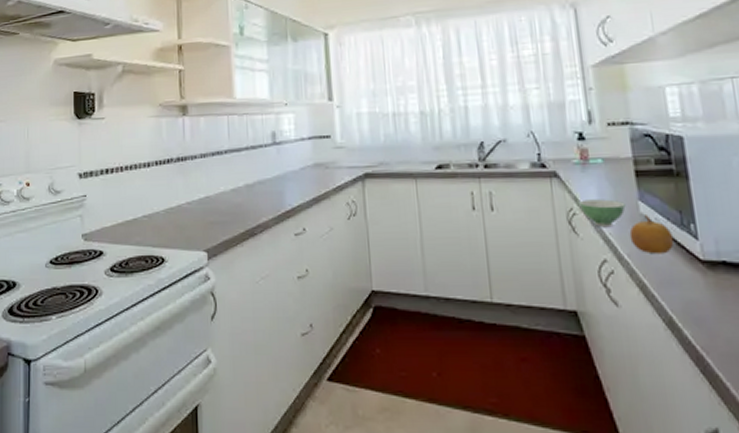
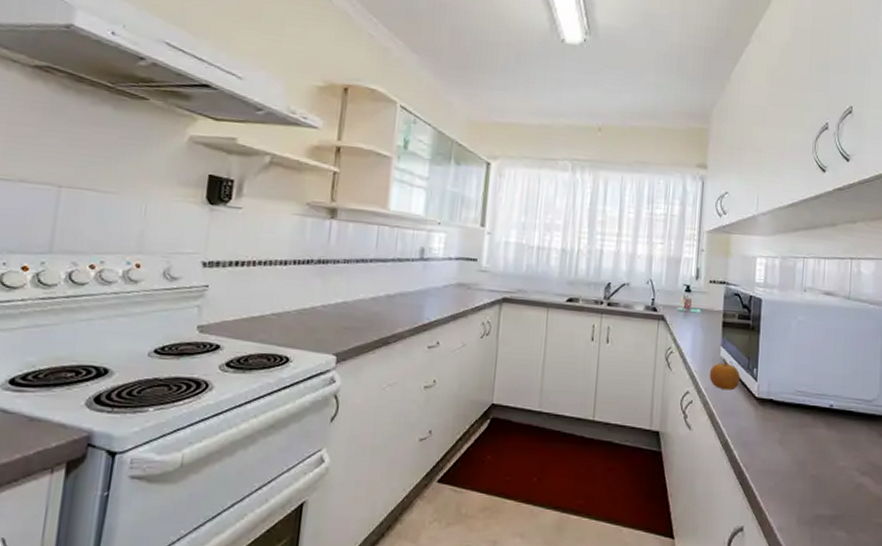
bowl: present [579,199,626,228] -> none [676,341,711,366]

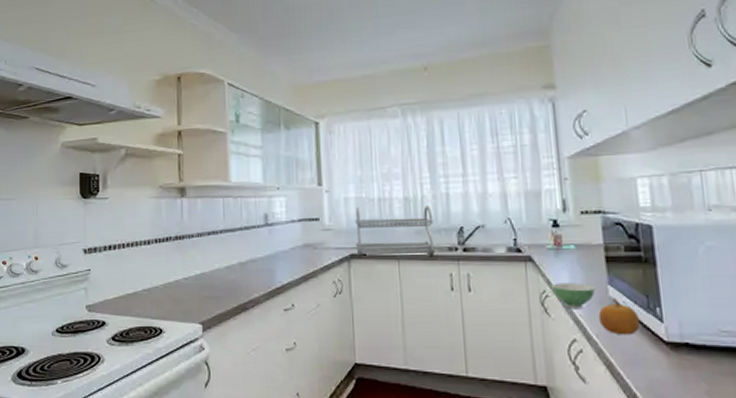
dish rack: none [509,252,586,308] -> present [354,205,435,257]
bowl: none [676,341,711,366] -> present [551,283,596,310]

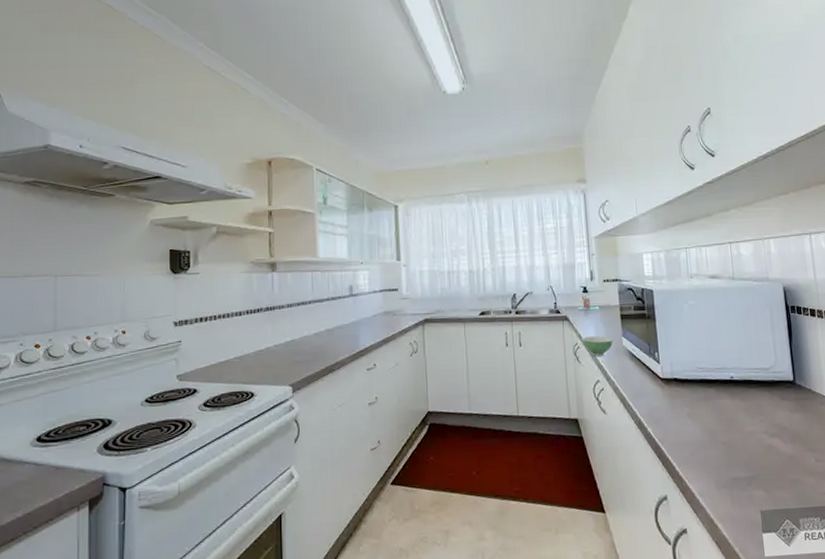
dish rack: present [354,205,435,257] -> none [428,277,494,321]
fruit: present [598,298,641,335] -> none [615,347,645,375]

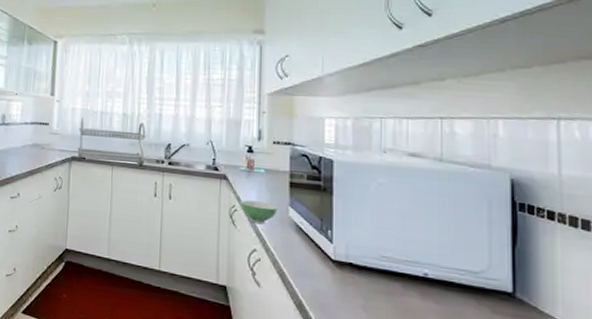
dish rack: none [428,277,494,321] -> present [77,117,147,167]

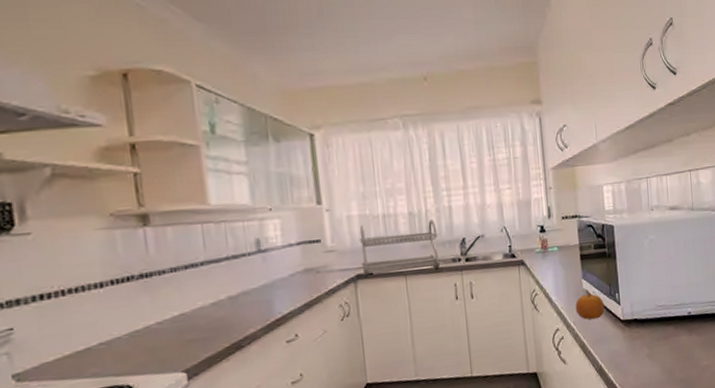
bowl: present [240,200,278,225] -> none [540,280,573,303]
fruit: none [277,218,313,251] -> present [575,289,605,320]

